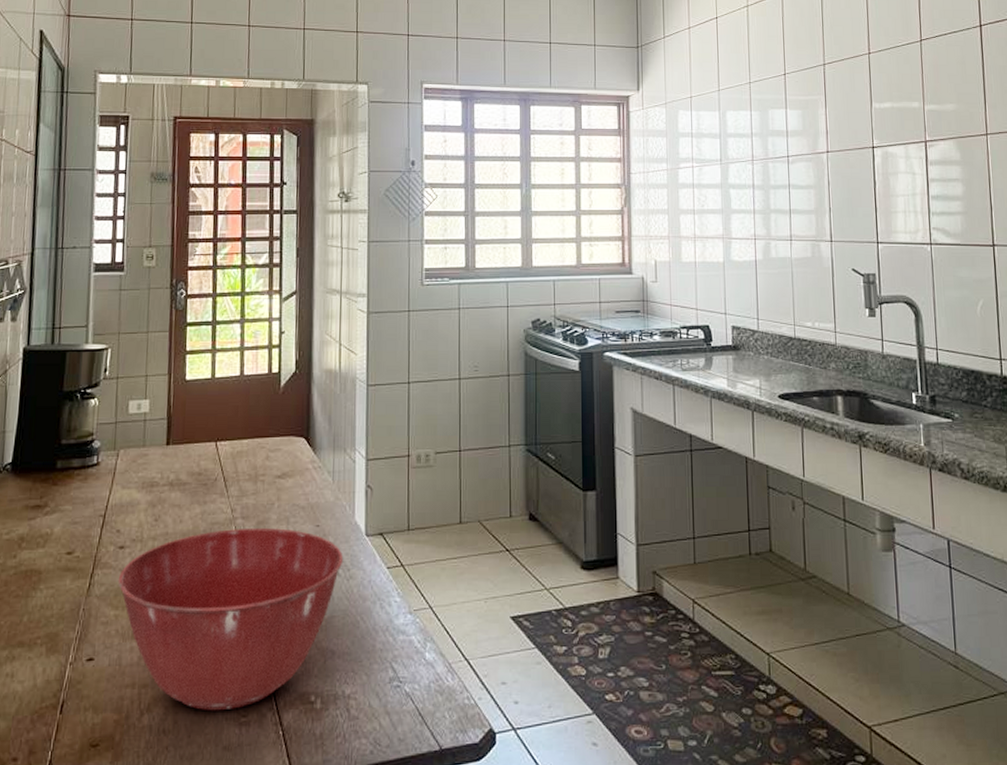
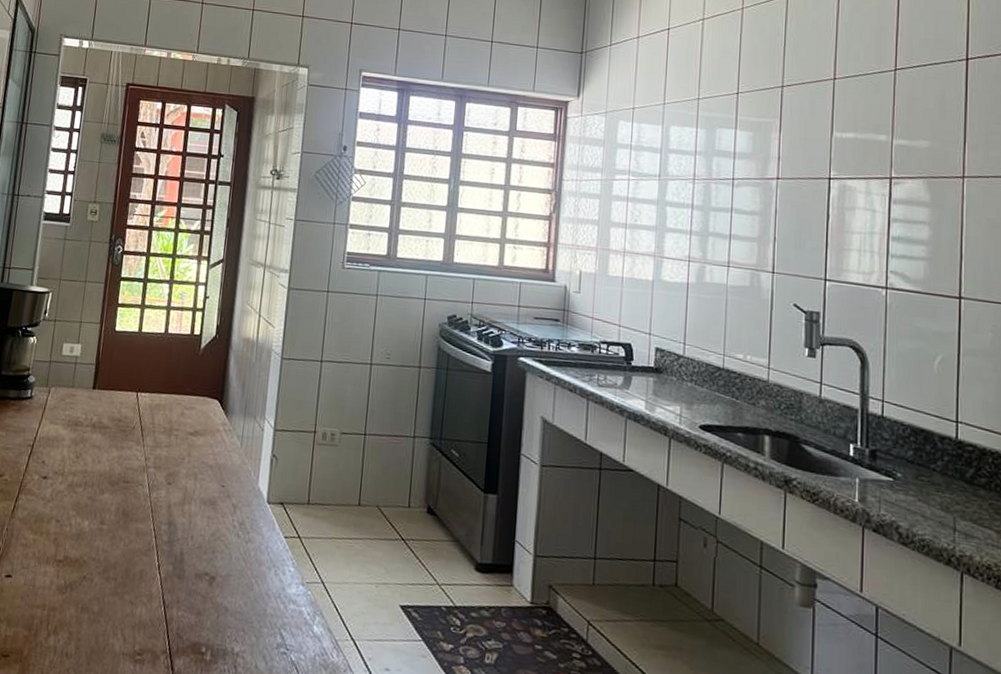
mixing bowl: present [118,527,344,710] -> none [38,475,244,646]

